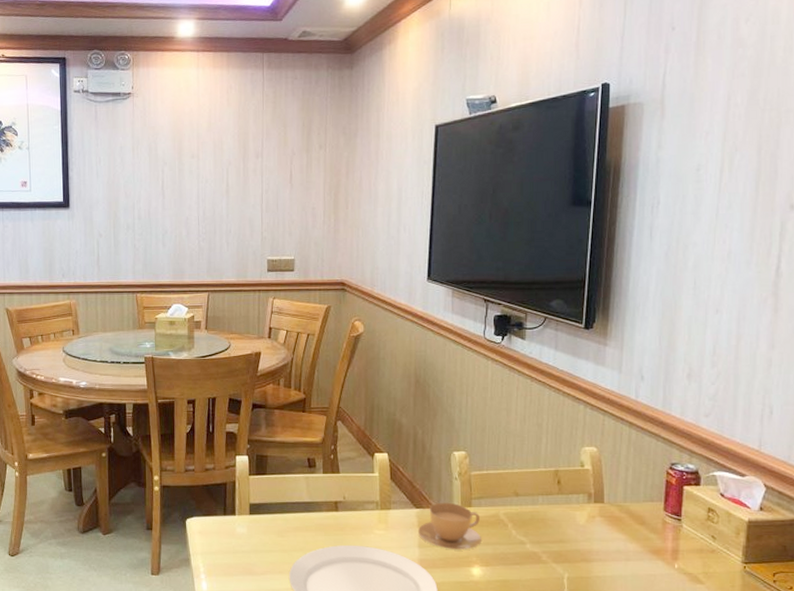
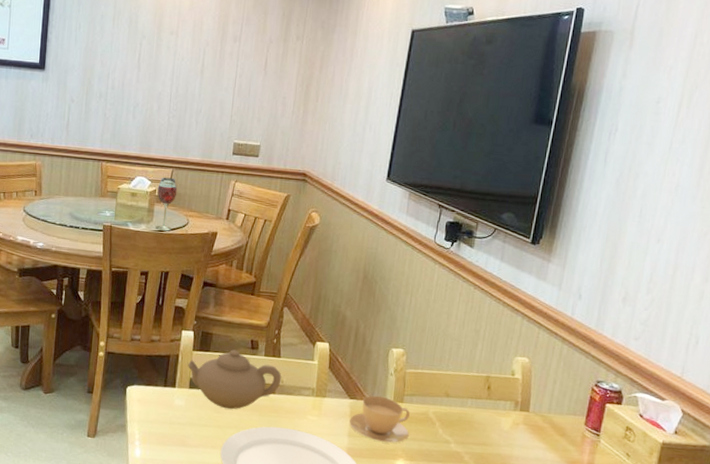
wineglass: none [195,302,216,357] -> present [155,177,178,231]
teapot: none [246,470,343,532] -> present [188,350,282,410]

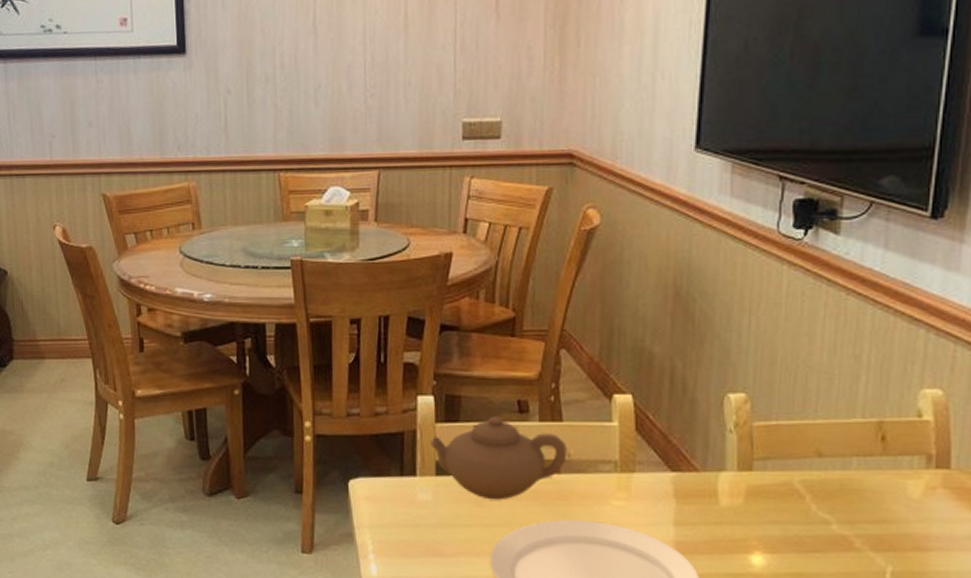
wineglass: present [155,177,178,231] -> none [360,183,389,259]
teacup: present [349,395,410,443] -> none [674,463,766,530]

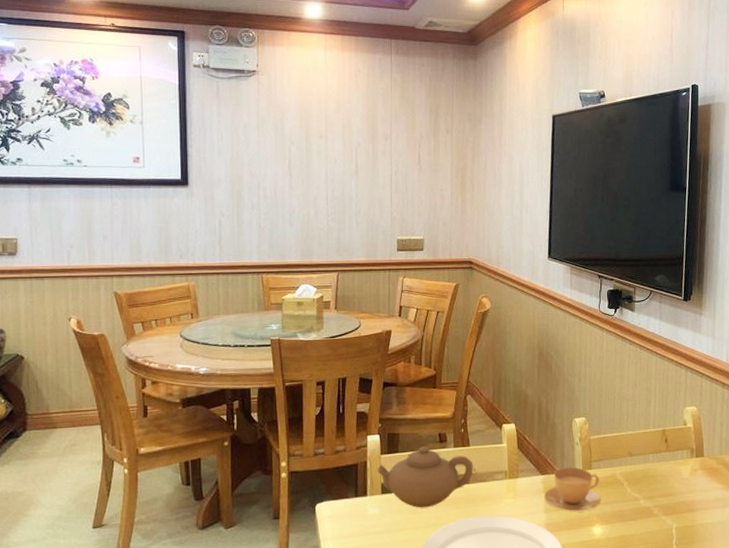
teacup: none [674,463,766,530] -> present [544,466,601,512]

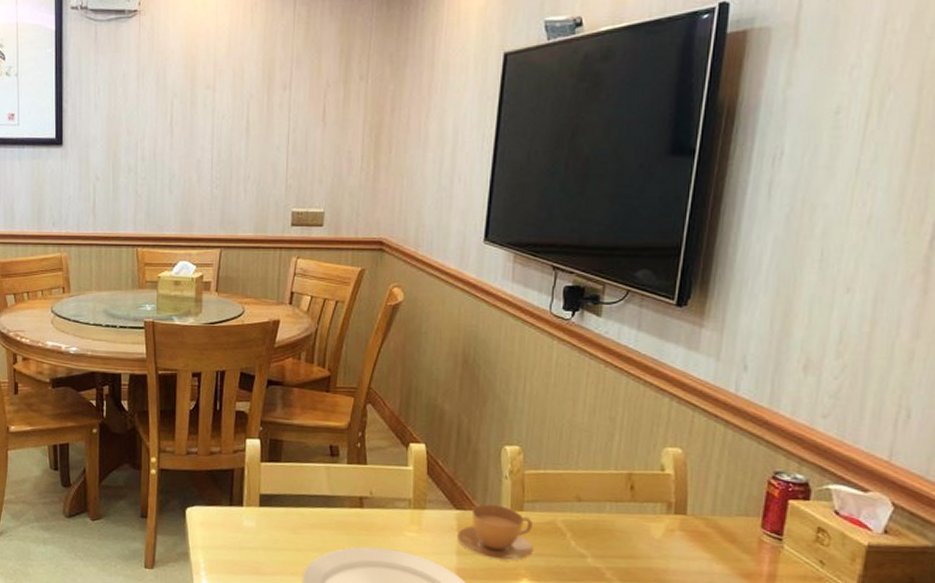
teapot: present [377,446,474,508] -> none [256,458,370,529]

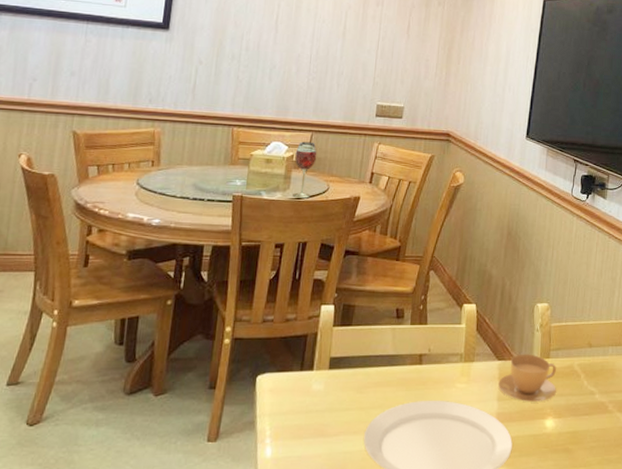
wineglass: none [204,259,228,323] -> present [292,141,317,199]

